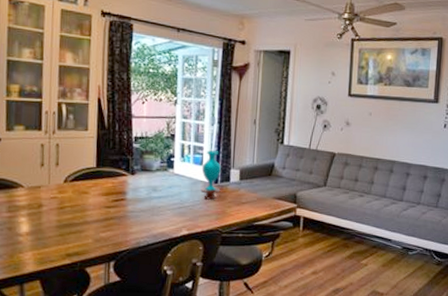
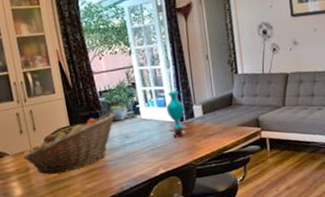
fruit basket: none [38,161,147,217] -> present [23,112,115,175]

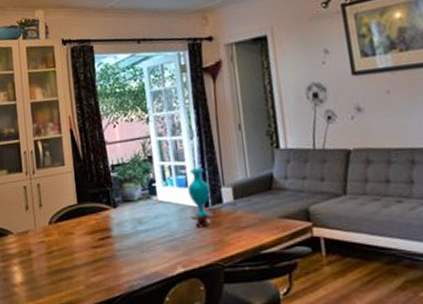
fruit basket: present [23,112,115,175] -> none [26,191,128,261]

